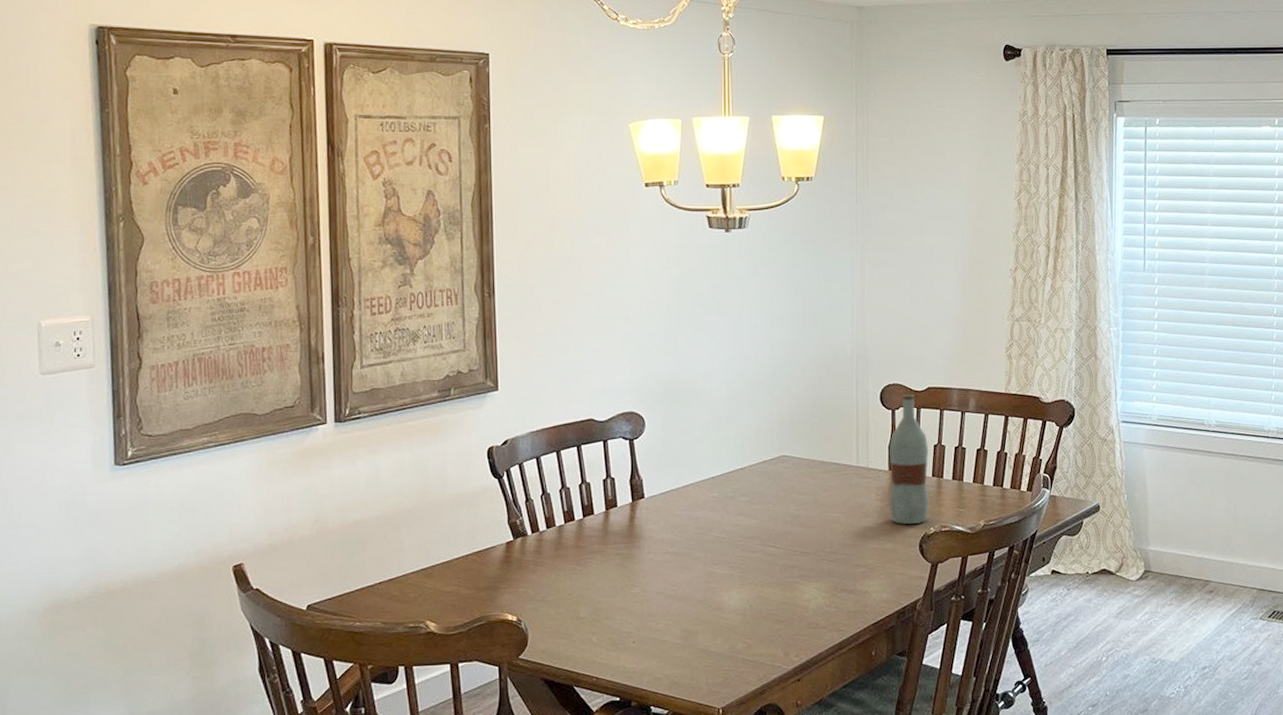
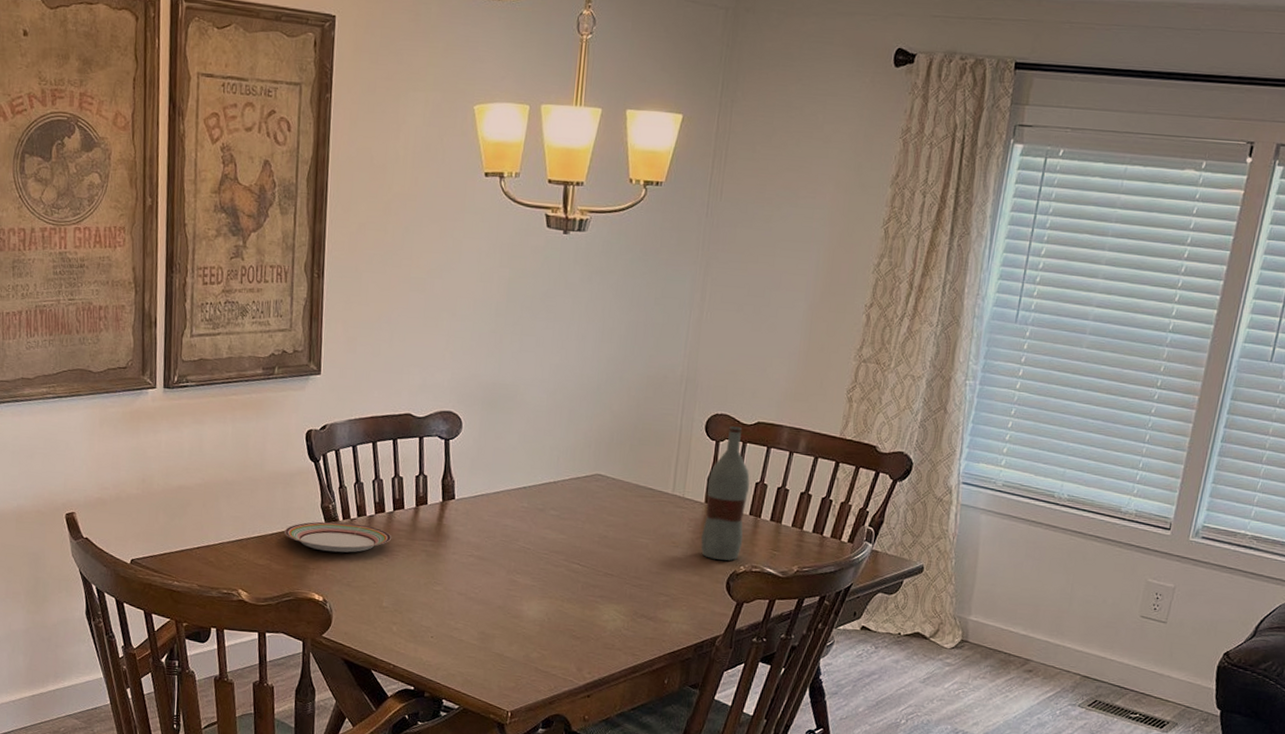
plate: none [472,535,584,569] -> present [285,521,392,553]

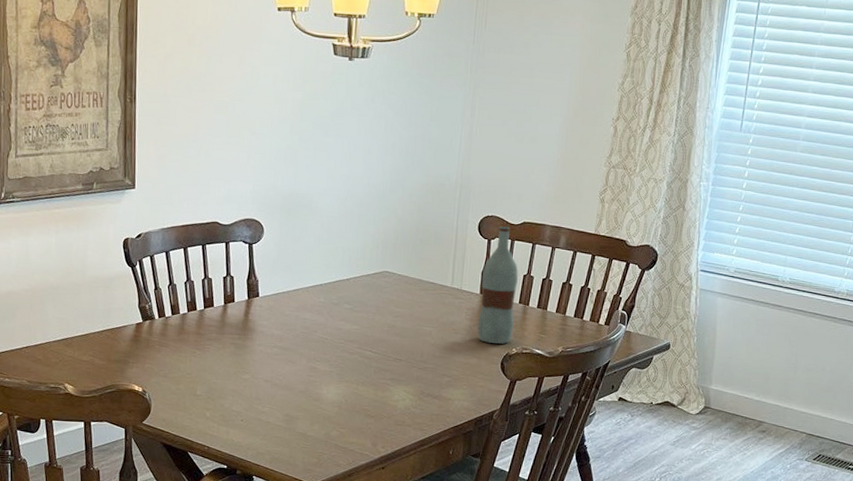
plate: present [285,521,392,553] -> none [106,320,204,348]

